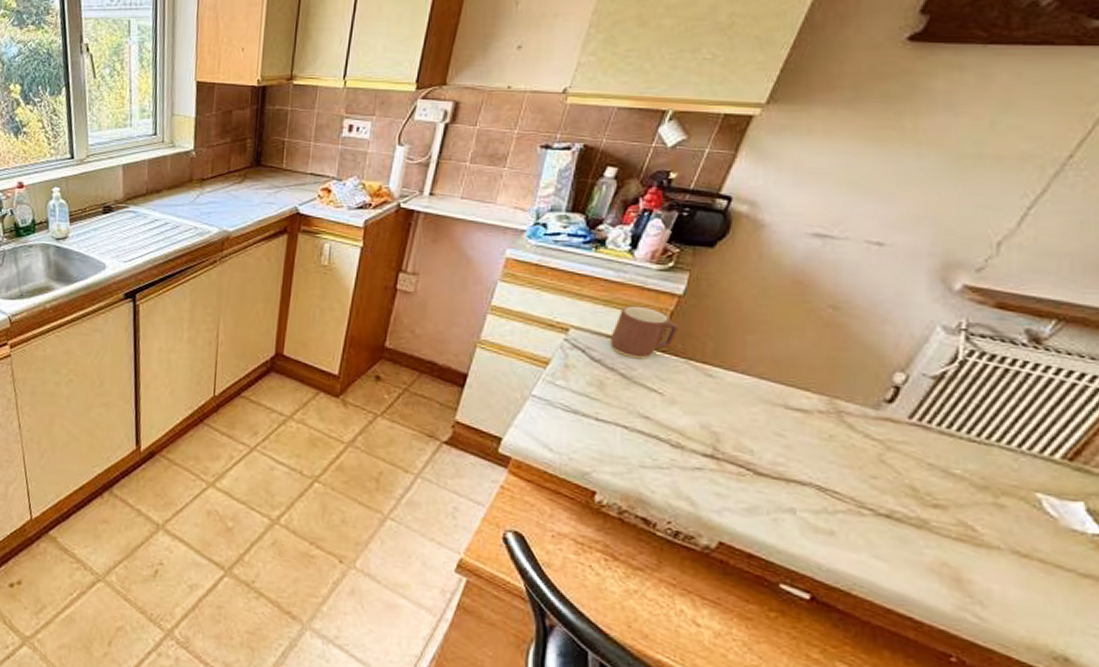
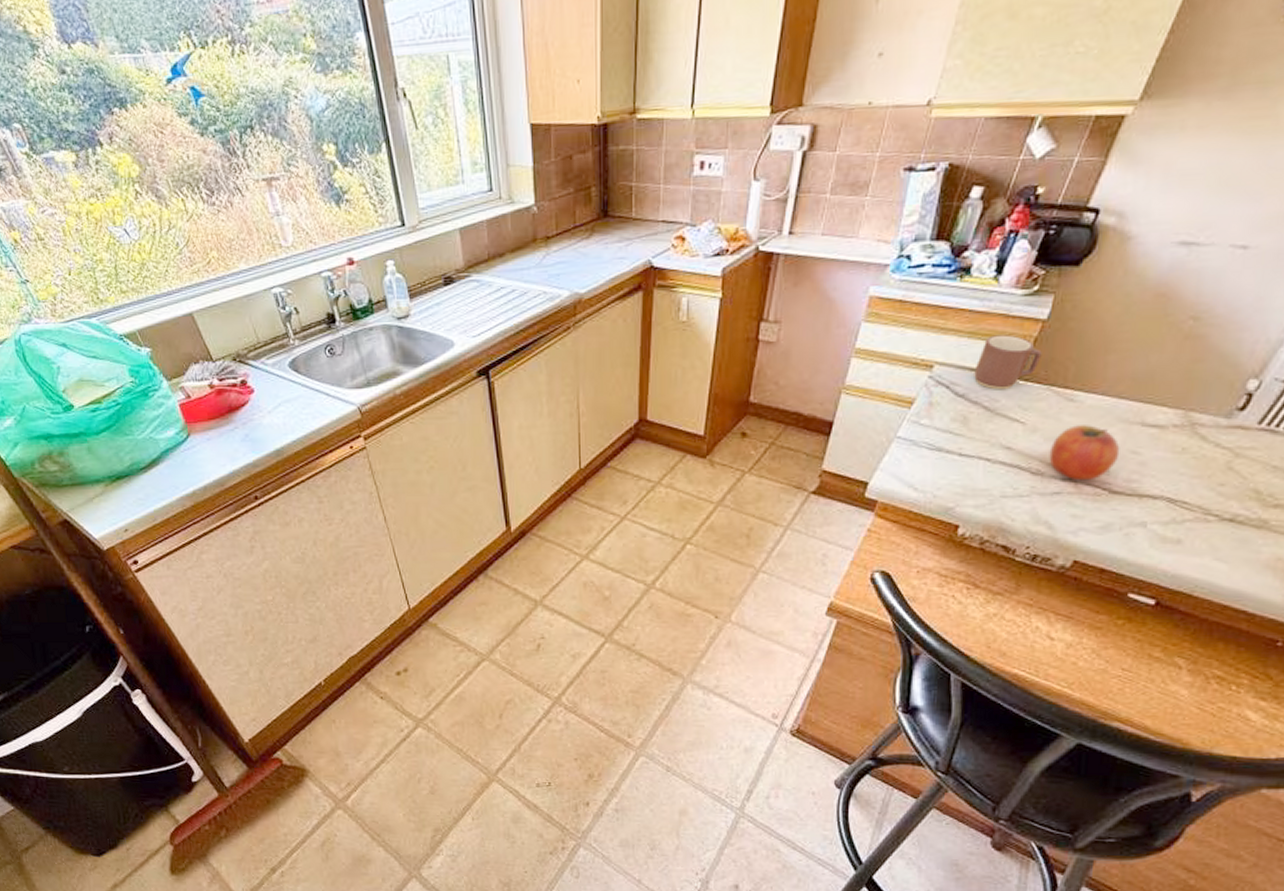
fruit: none [689,401,764,459] -> present [1049,425,1120,481]

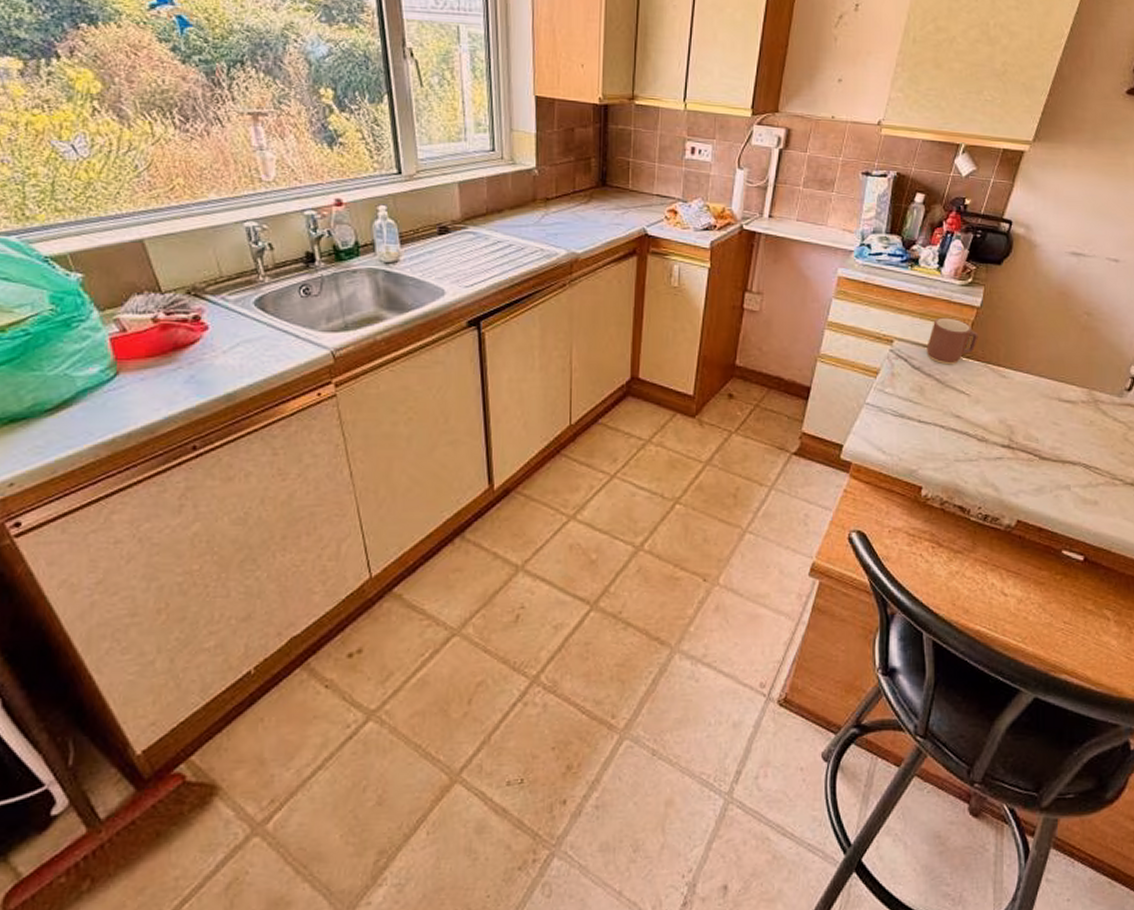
fruit: present [1049,425,1120,481] -> none [990,398,1045,448]

